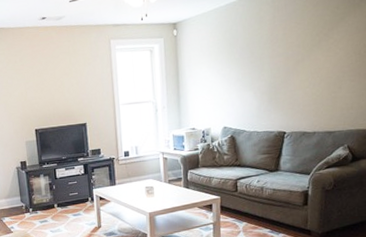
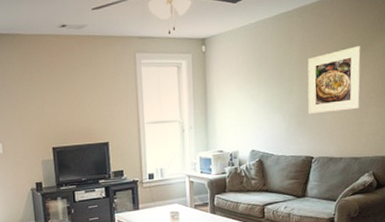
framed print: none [278,22,334,91] -> present [307,46,362,115]

